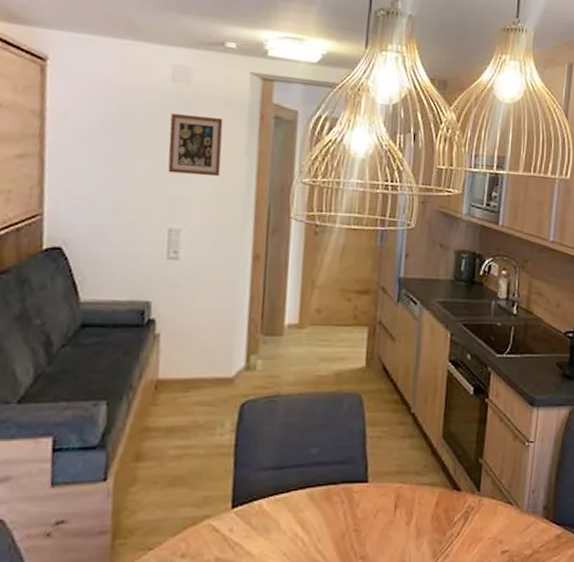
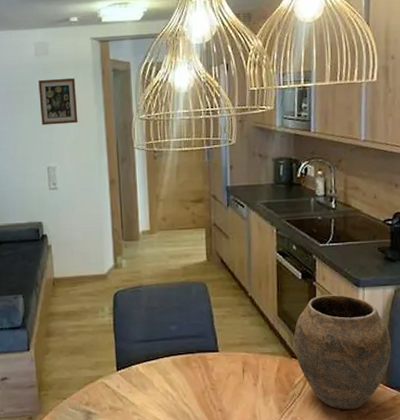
vase: none [458,413,562,552] -> present [294,294,392,410]

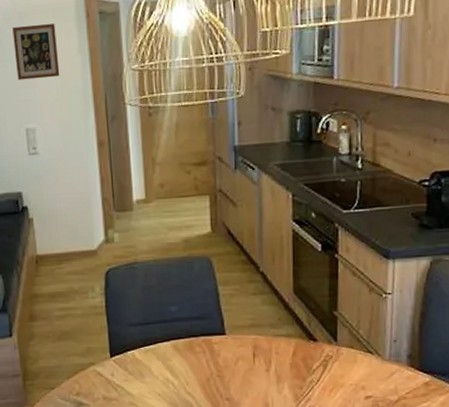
vase: present [294,294,392,410] -> none [313,267,426,397]

